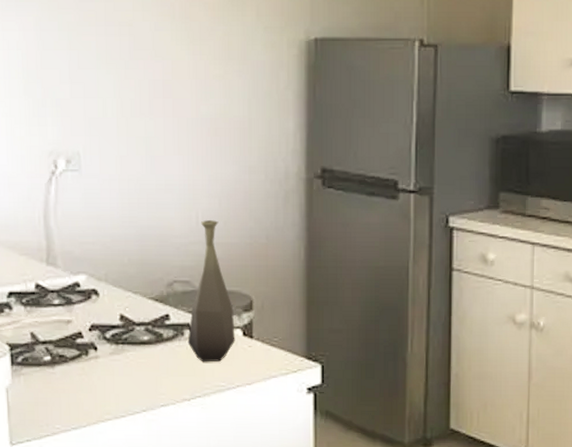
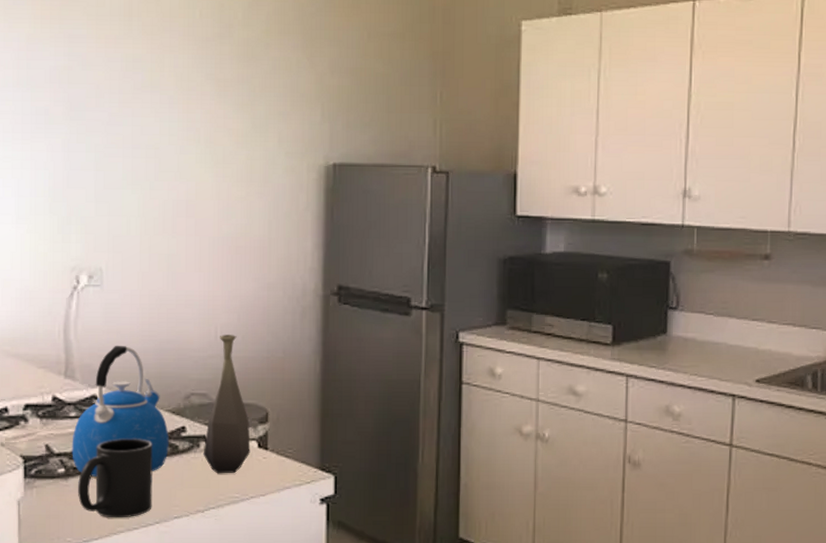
kettle: none [56,231,153,364] -> present [72,345,169,477]
mug: none [64,326,139,406] -> present [78,438,153,518]

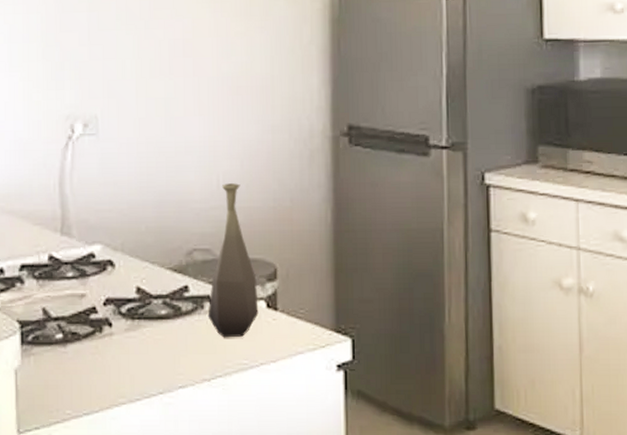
kettle: present [72,345,169,477] -> none [69,198,171,342]
mug: present [78,438,153,518] -> none [77,300,155,388]

